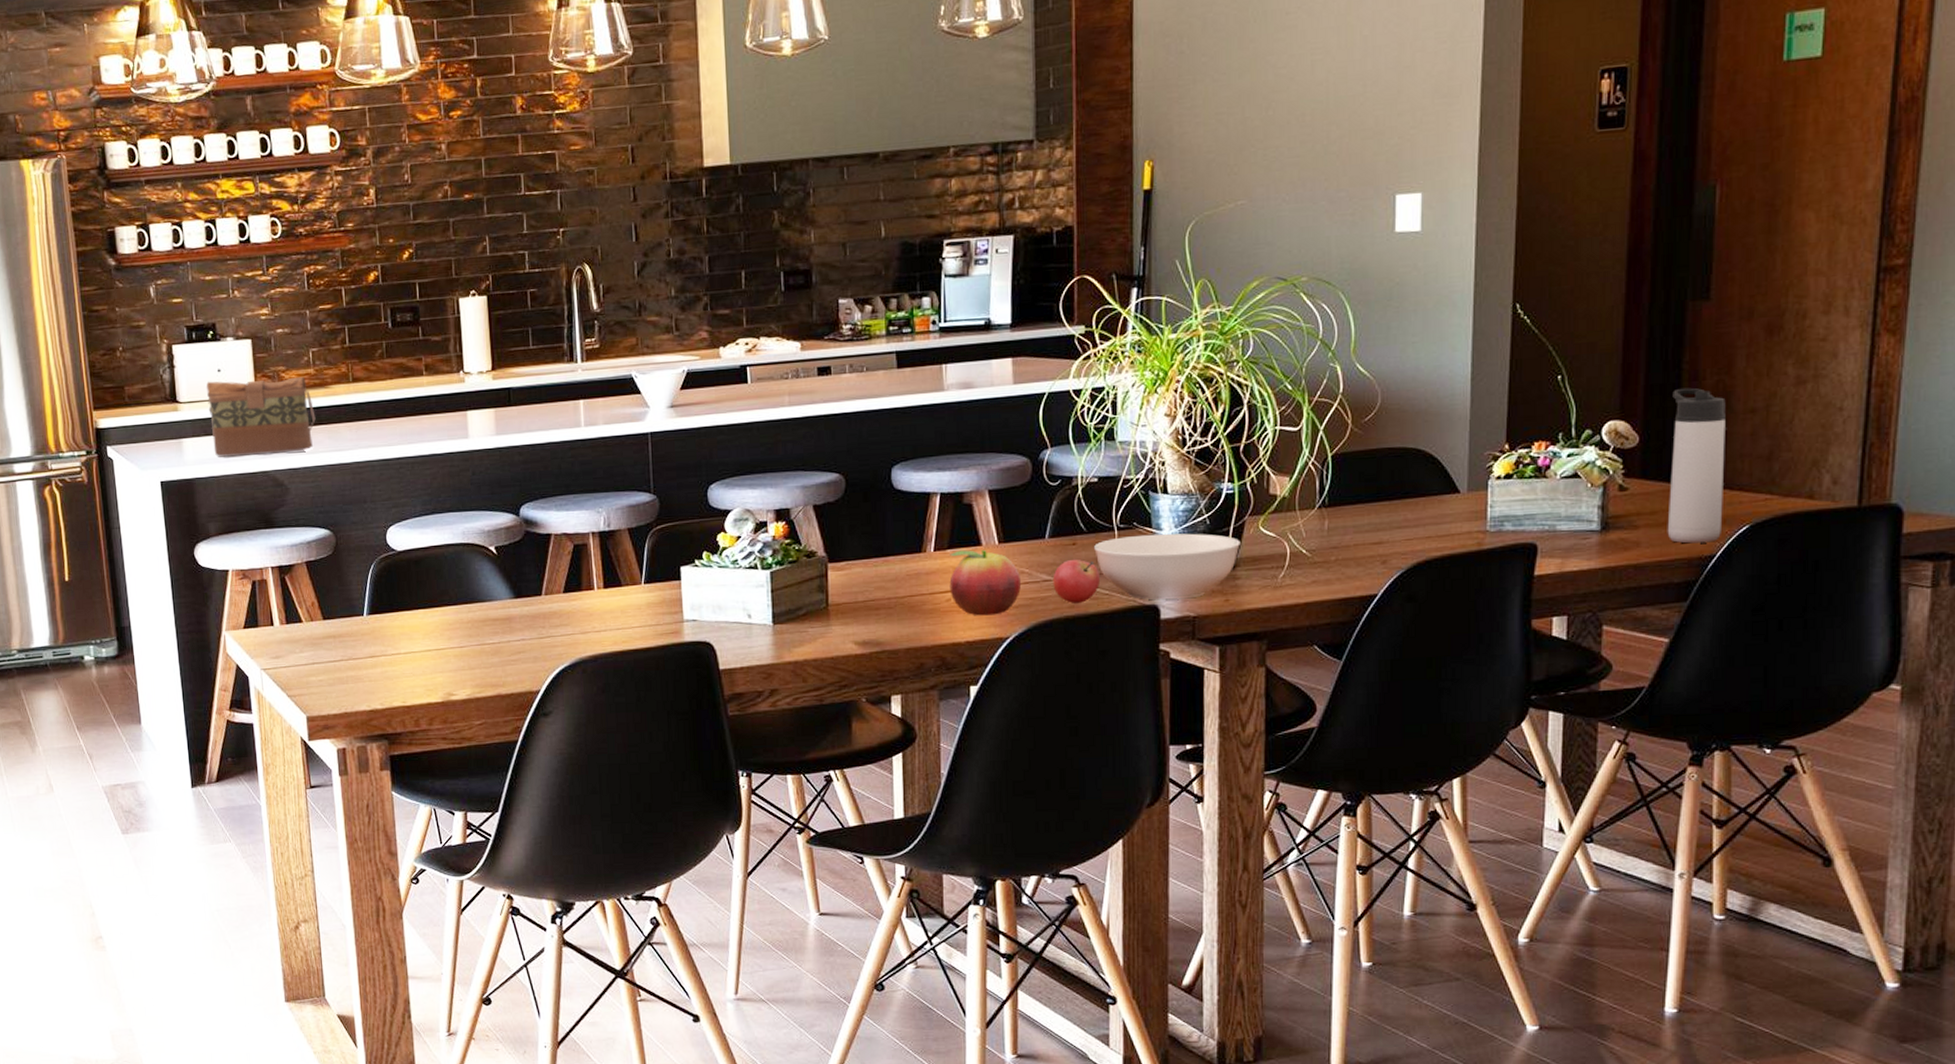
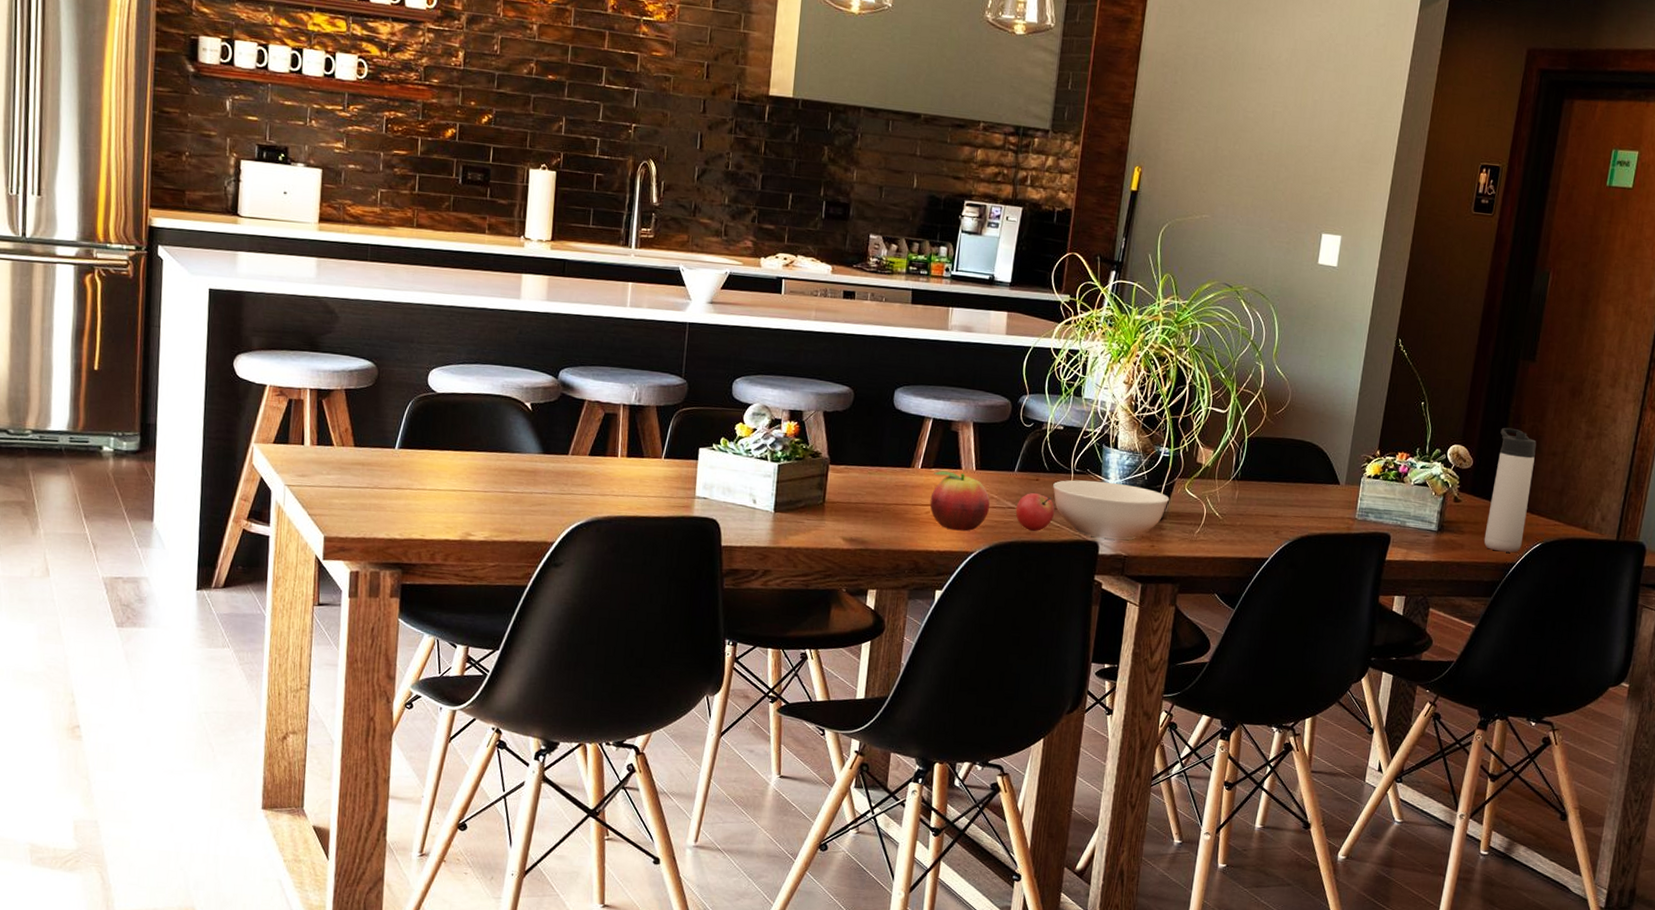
shoulder bag: present [206,377,316,457] -> none [268,201,375,284]

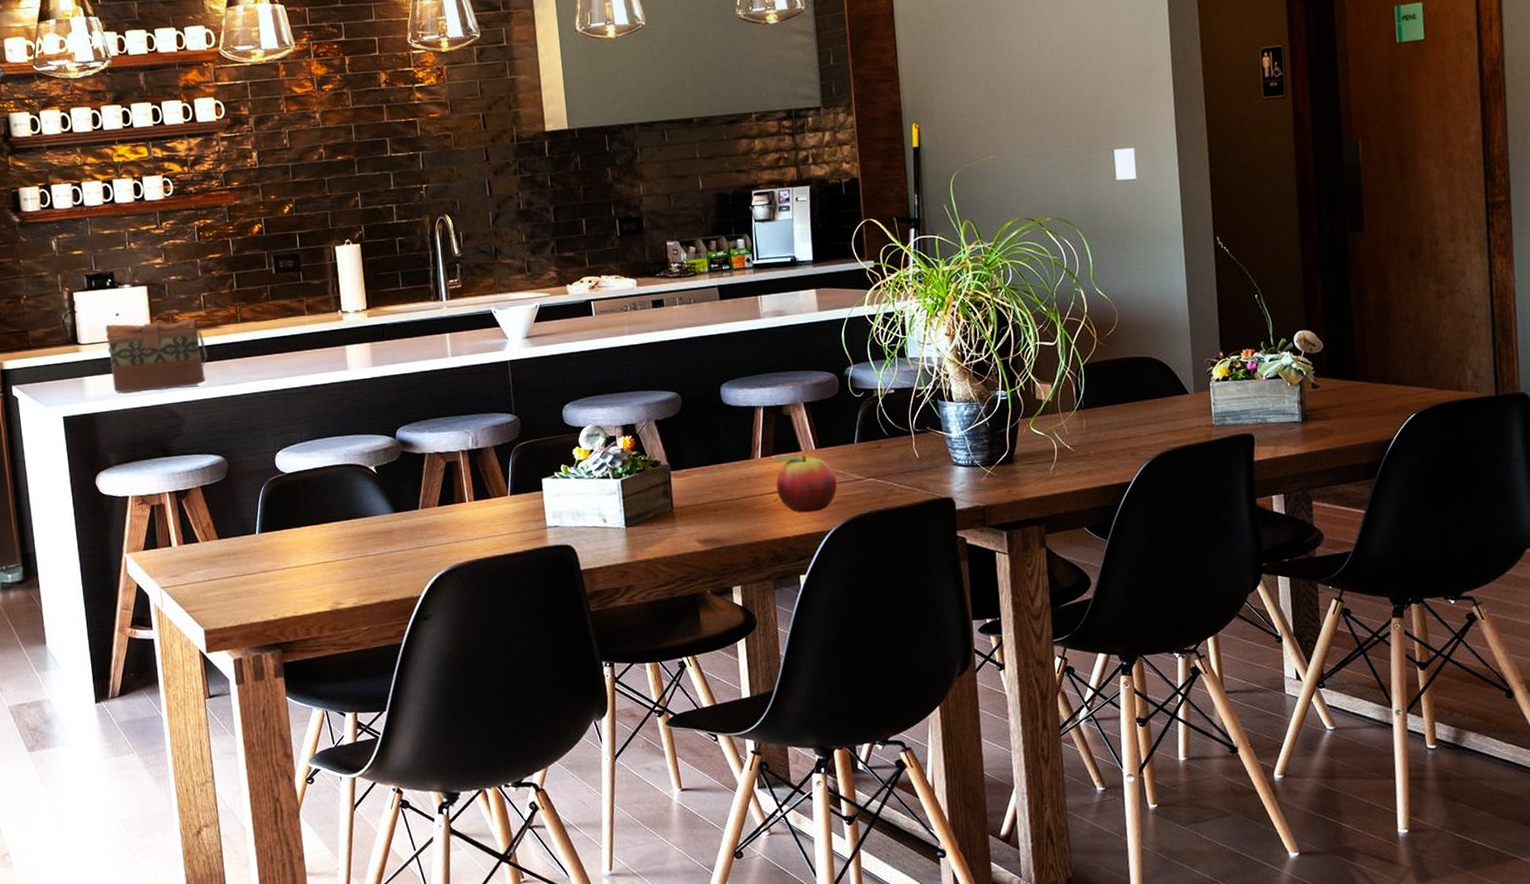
shoulder bag: none [268,201,375,284] -> present [105,319,208,393]
fruit: present [1015,492,1055,531] -> none [863,460,904,499]
bowl: present [1052,479,1169,540] -> none [895,434,1016,494]
thermos bottle: present [1484,427,1537,553] -> none [1344,302,1395,431]

